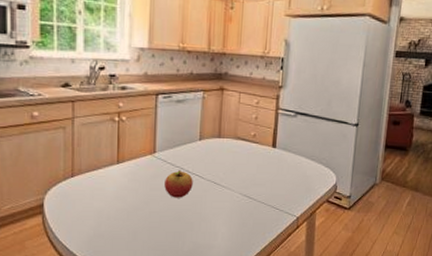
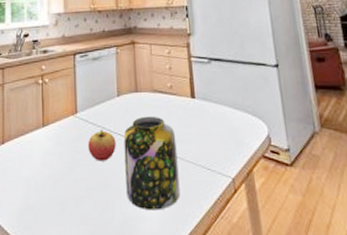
jar: none [198,160,252,240] -> present [123,116,180,211]

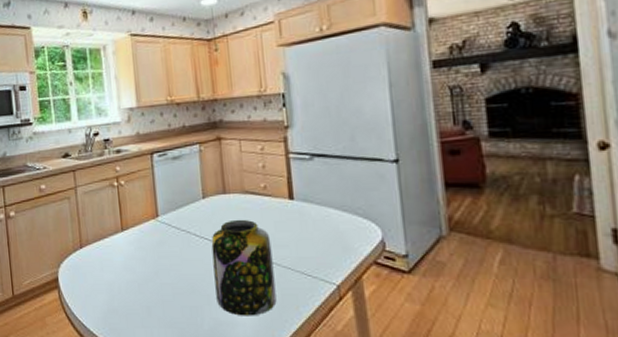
fruit: present [88,130,116,161] -> none [172,234,203,266]

